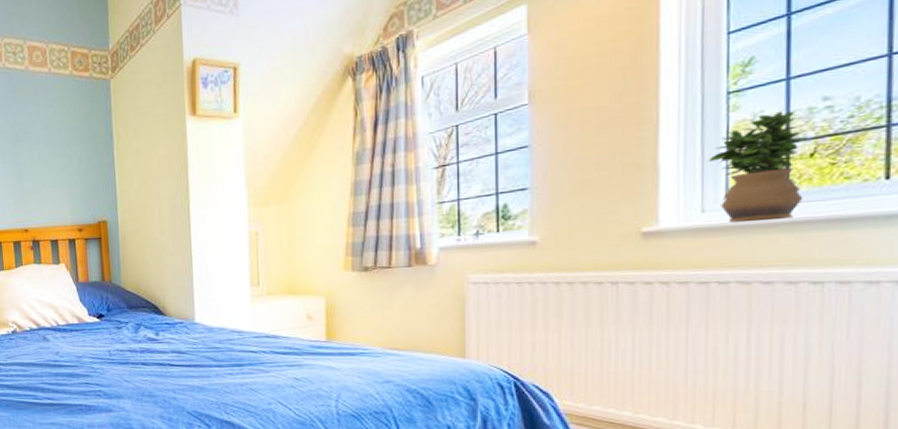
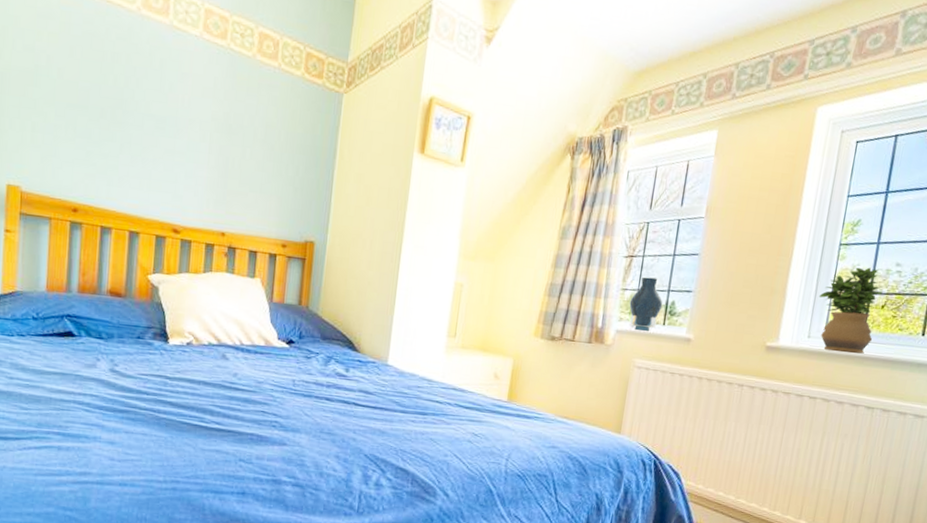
vase: none [450,183,492,244] -> present [629,277,663,332]

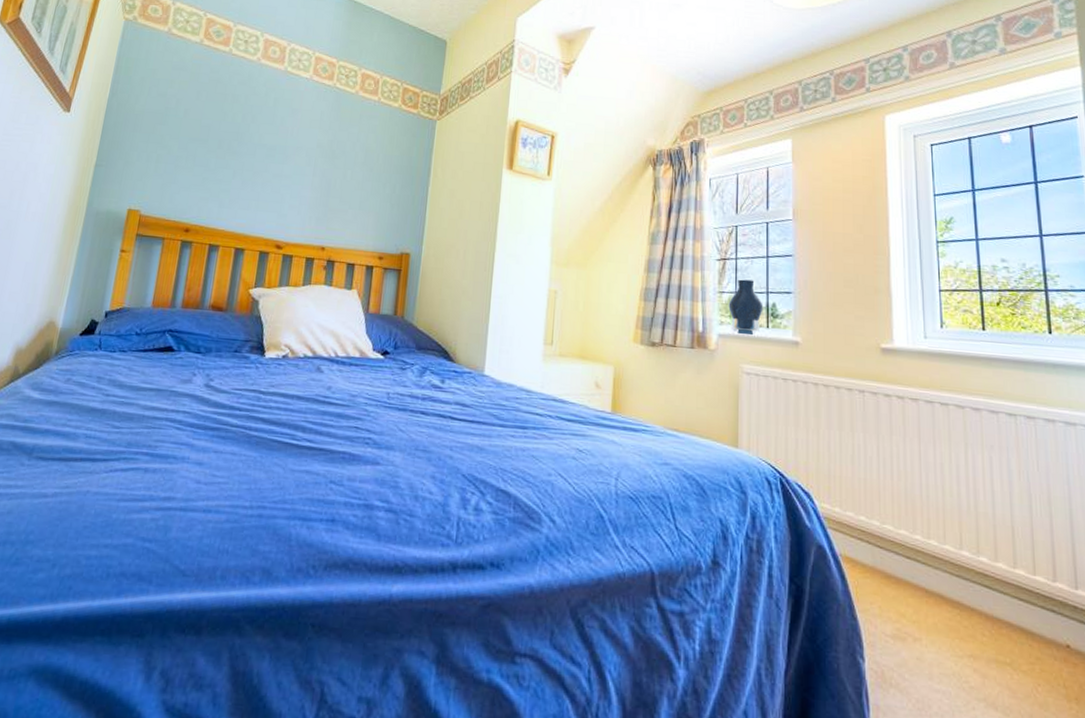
potted plant: present [818,267,883,354] -> none [926,264,995,354]

